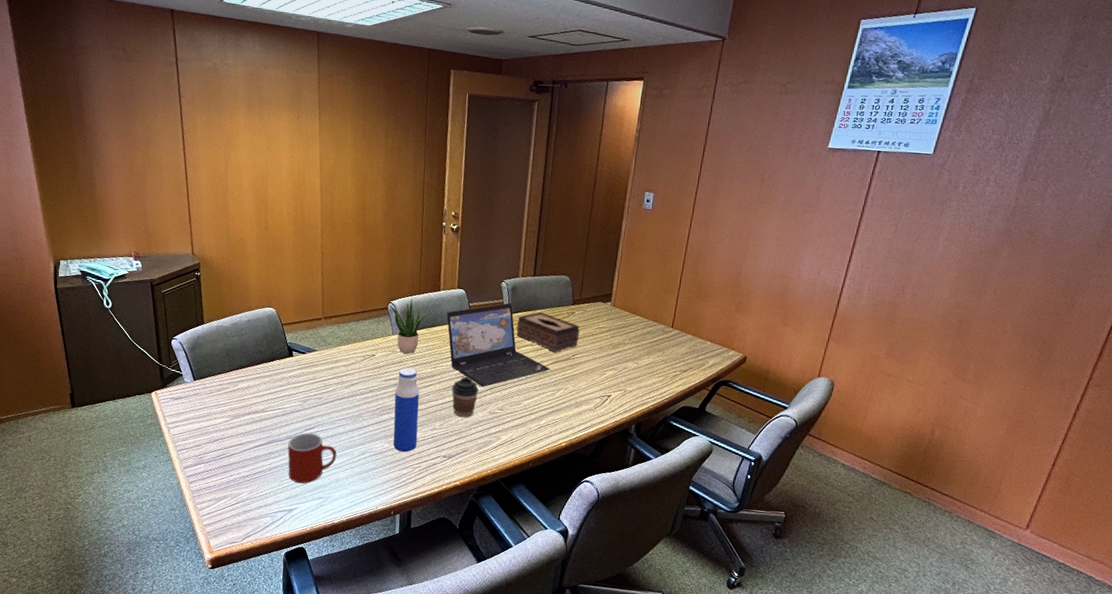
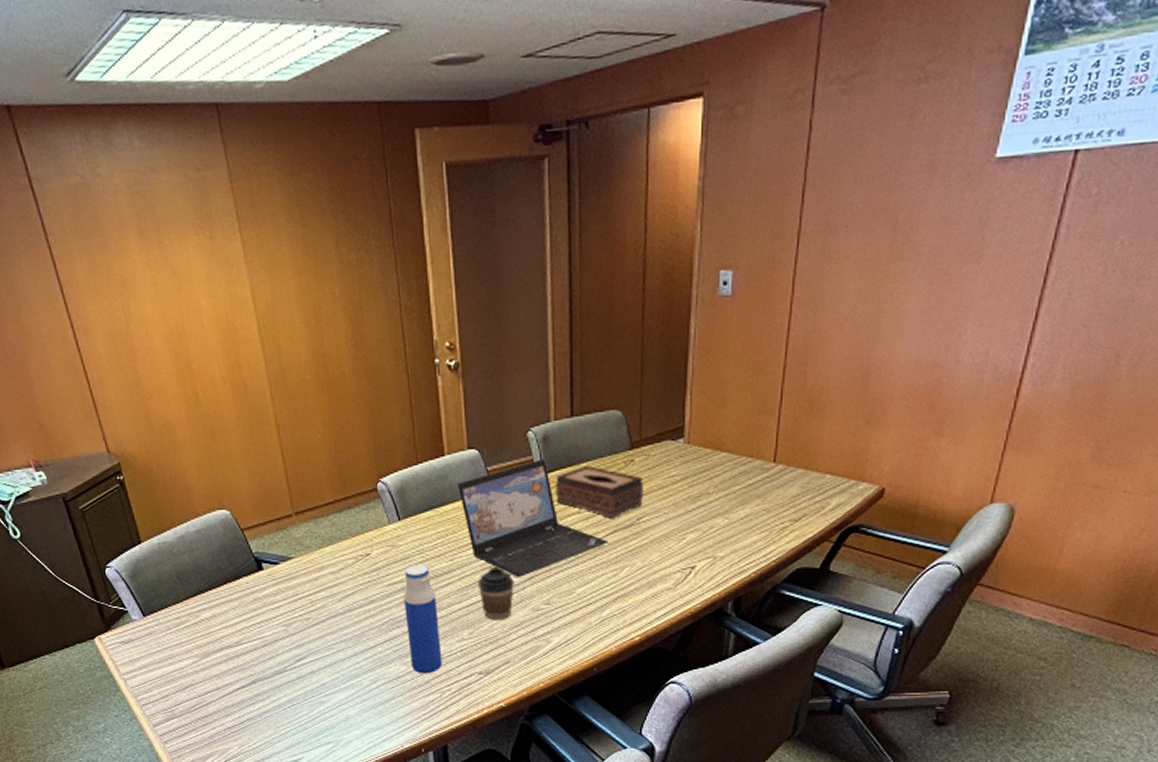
mug: present [287,433,337,484] -> none [277,665,342,728]
potted plant: present [388,298,428,354] -> none [377,470,433,546]

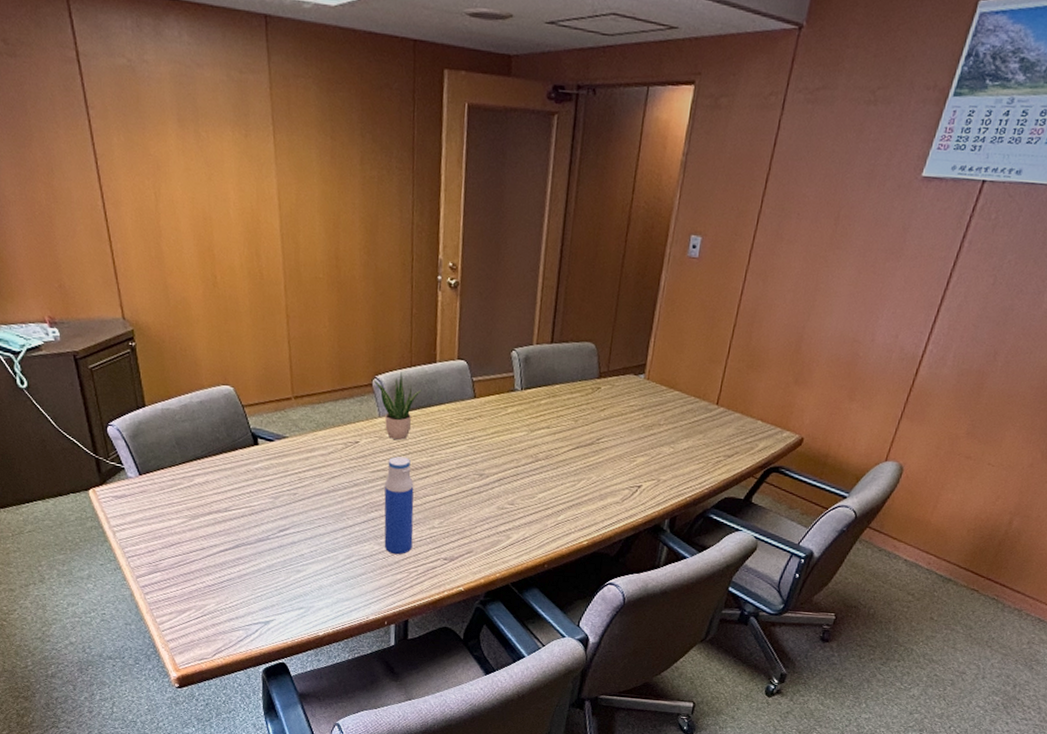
potted plant: none [377,470,433,546] -> present [373,371,422,440]
laptop: present [458,459,609,577] -> none [445,376,571,478]
coffee cup: present [478,567,514,621] -> none [452,466,485,514]
tissue box: present [556,466,643,518] -> none [529,387,606,436]

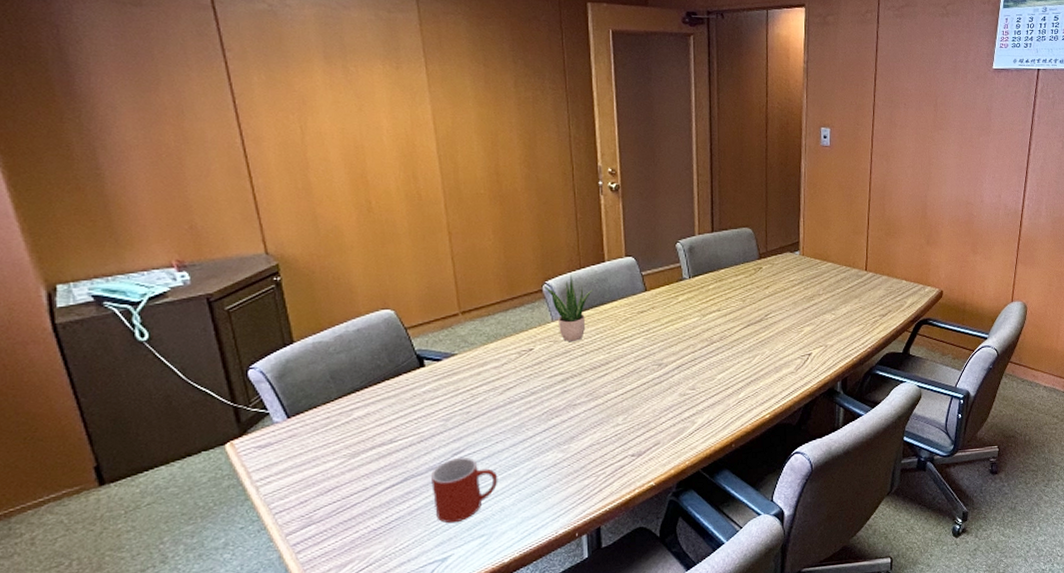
mug: none [259,534,318,593] -> present [431,457,498,524]
water bottle: present [384,456,414,555] -> none [564,358,598,460]

